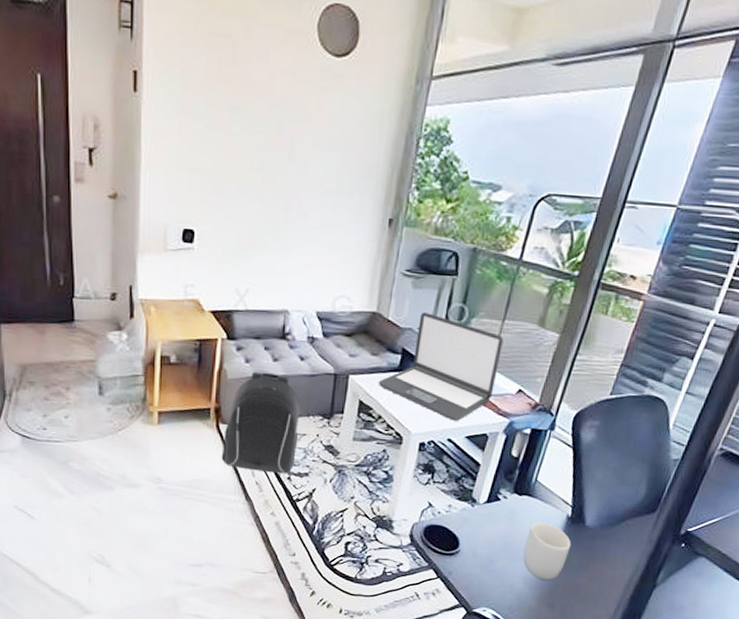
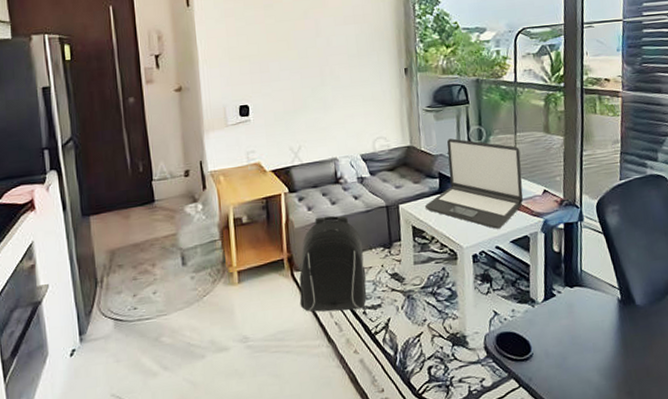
cup: present [523,522,572,581] -> none [588,309,631,369]

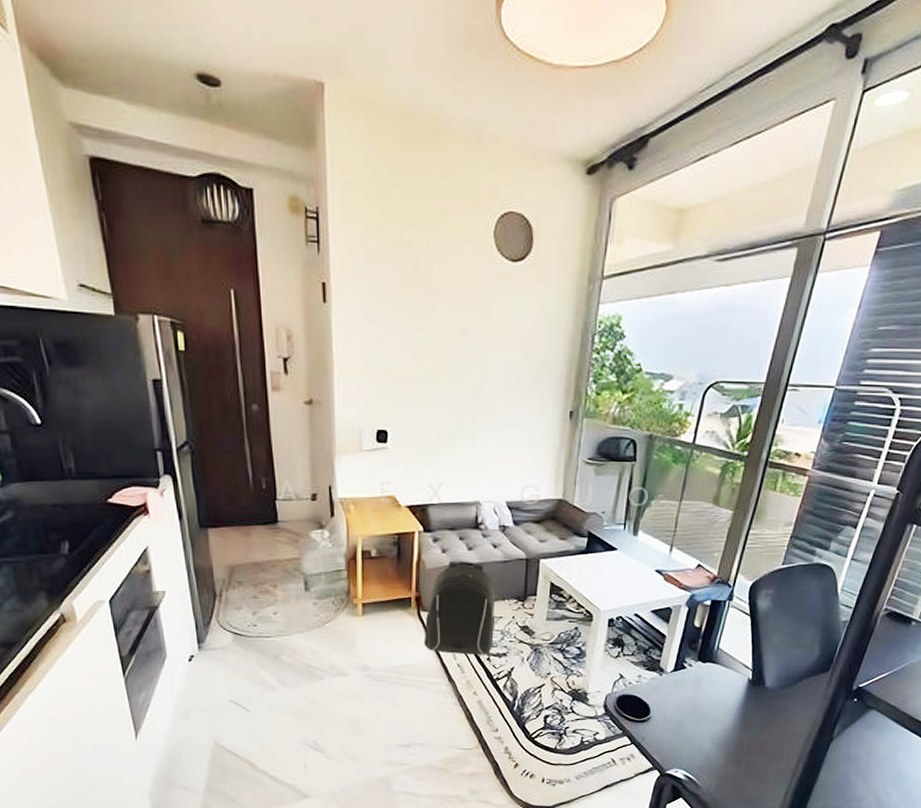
laptop: present [425,138,523,229] -> none [568,497,682,597]

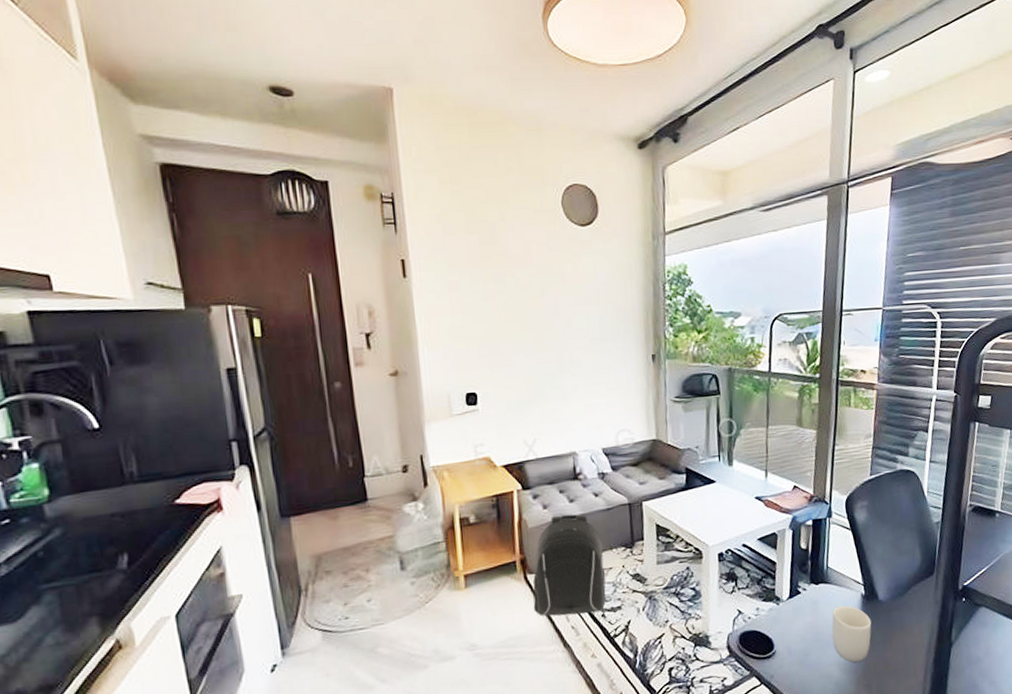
cup: none [709,686,754,741] -> present [831,605,872,663]

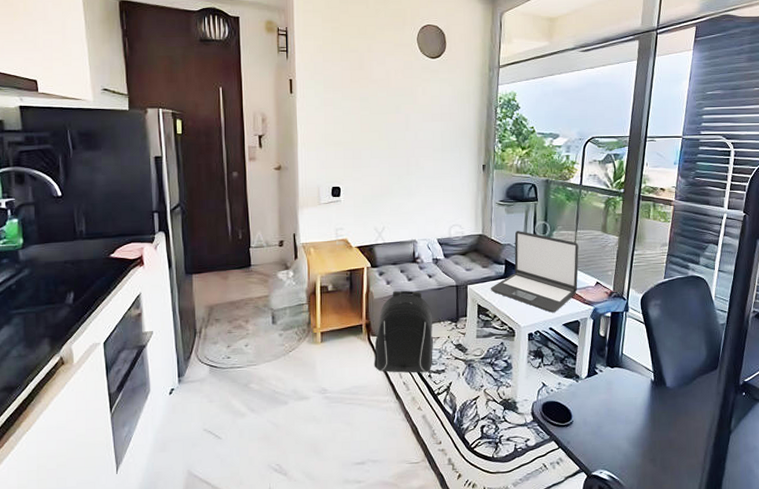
laptop: none [671,431,773,527] -> present [491,231,579,313]
cup: present [831,605,872,663] -> none [623,388,659,439]

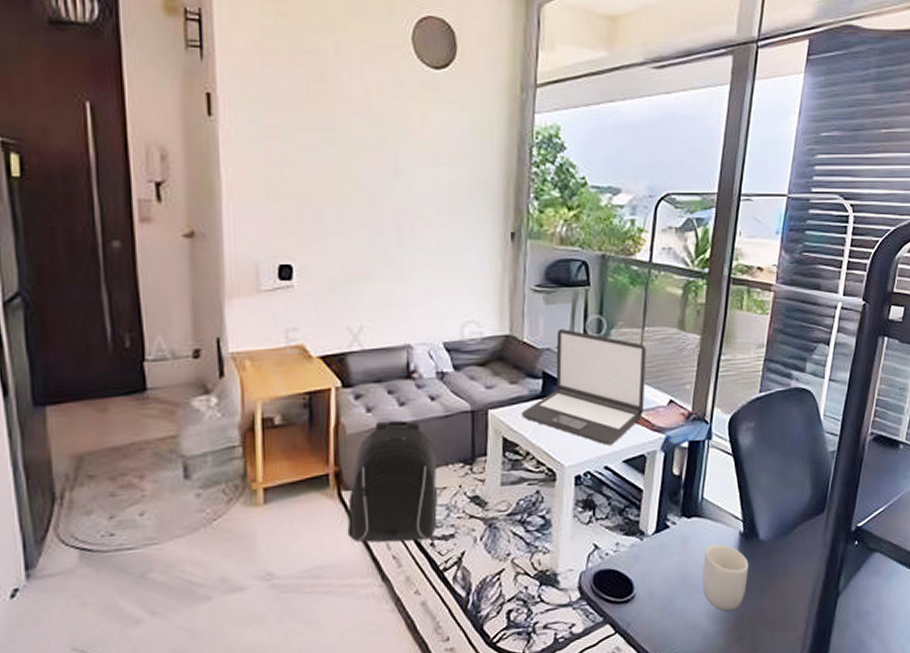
cup: none [623,388,659,439] -> present [702,544,749,612]

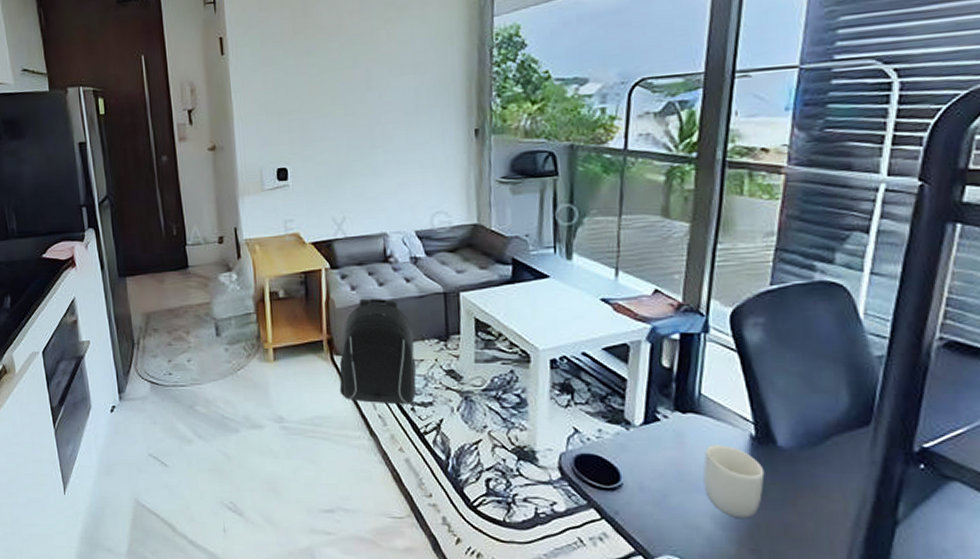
laptop: present [522,329,647,445] -> none [493,218,626,332]

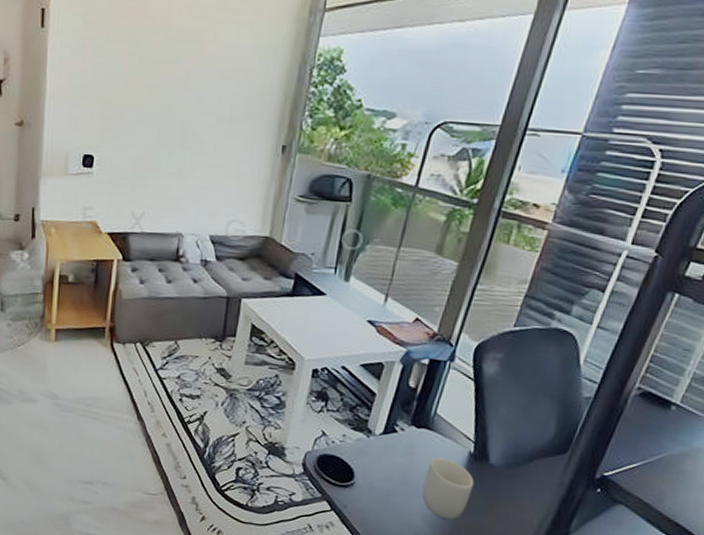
backpack: present [339,298,417,405] -> none [114,292,192,396]

